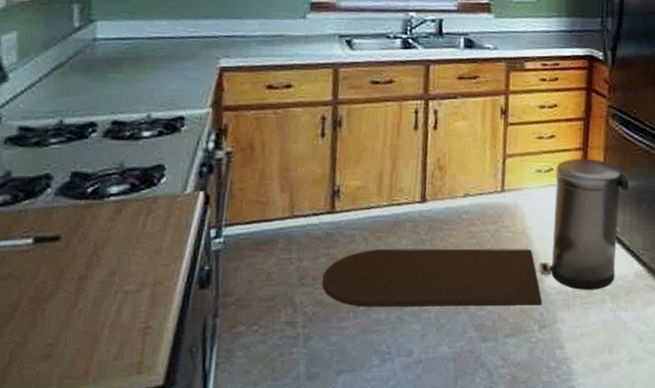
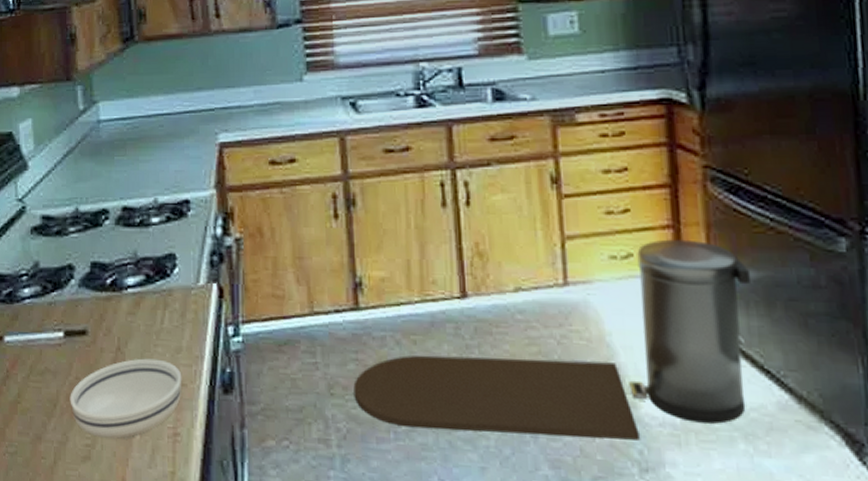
bowl: none [33,260,160,337] -> present [70,358,182,439]

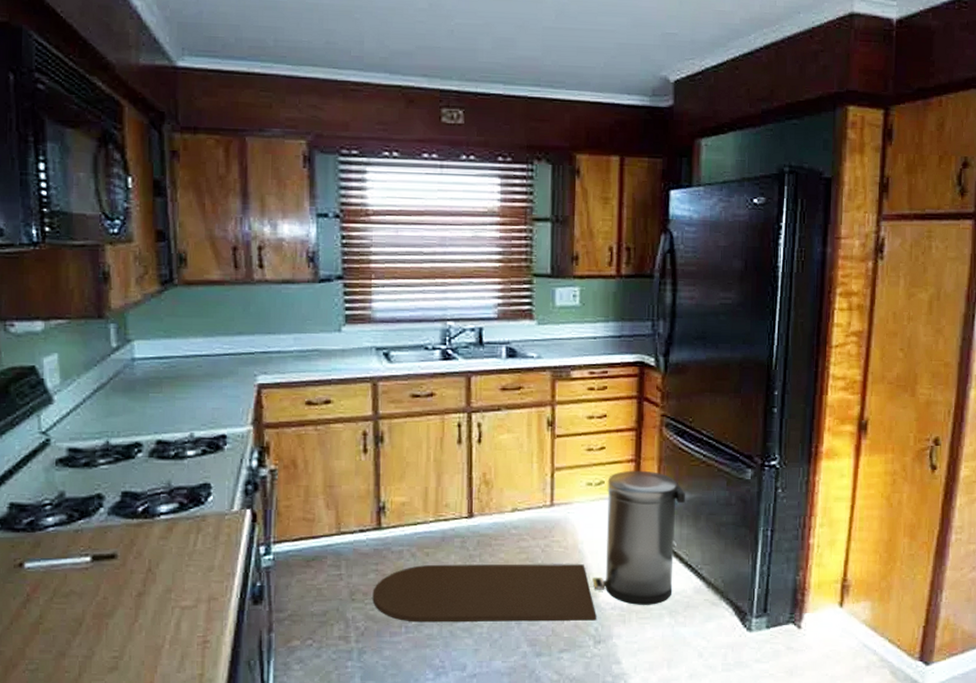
bowl: present [70,358,182,439] -> none [96,577,213,650]

